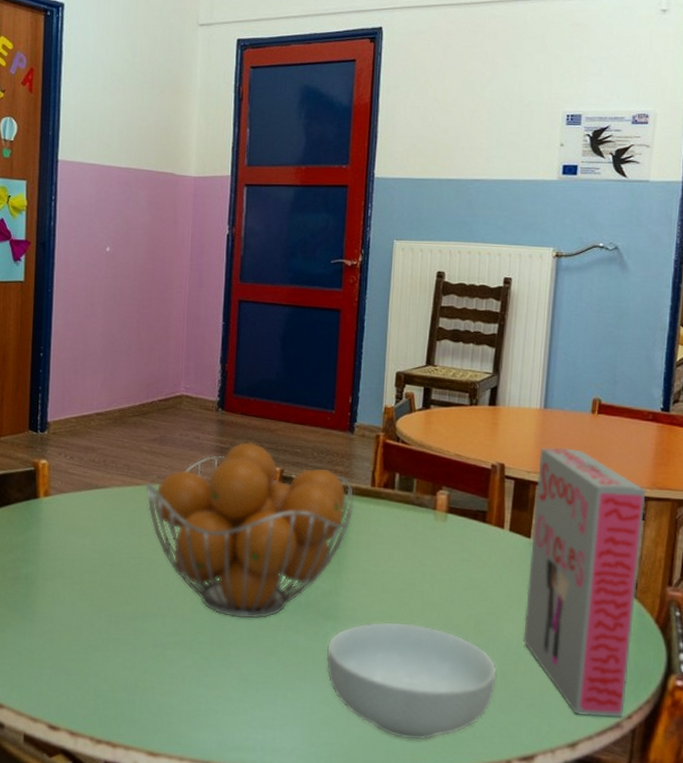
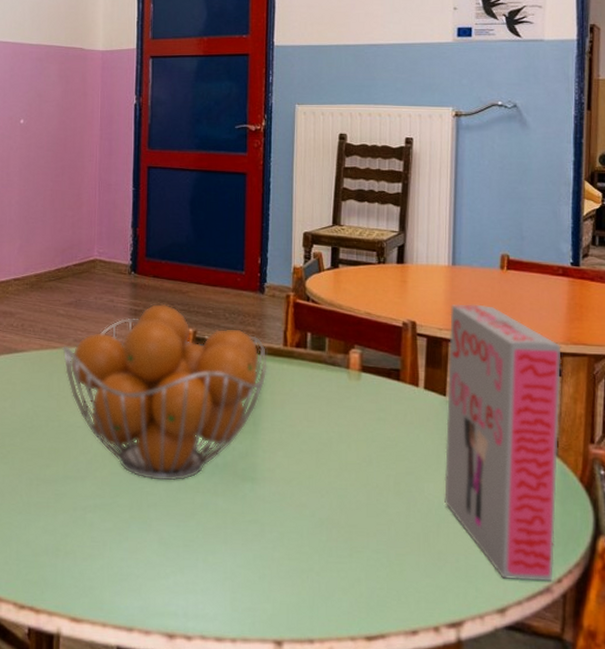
cereal bowl: present [326,621,497,740] -> none [245,483,419,605]

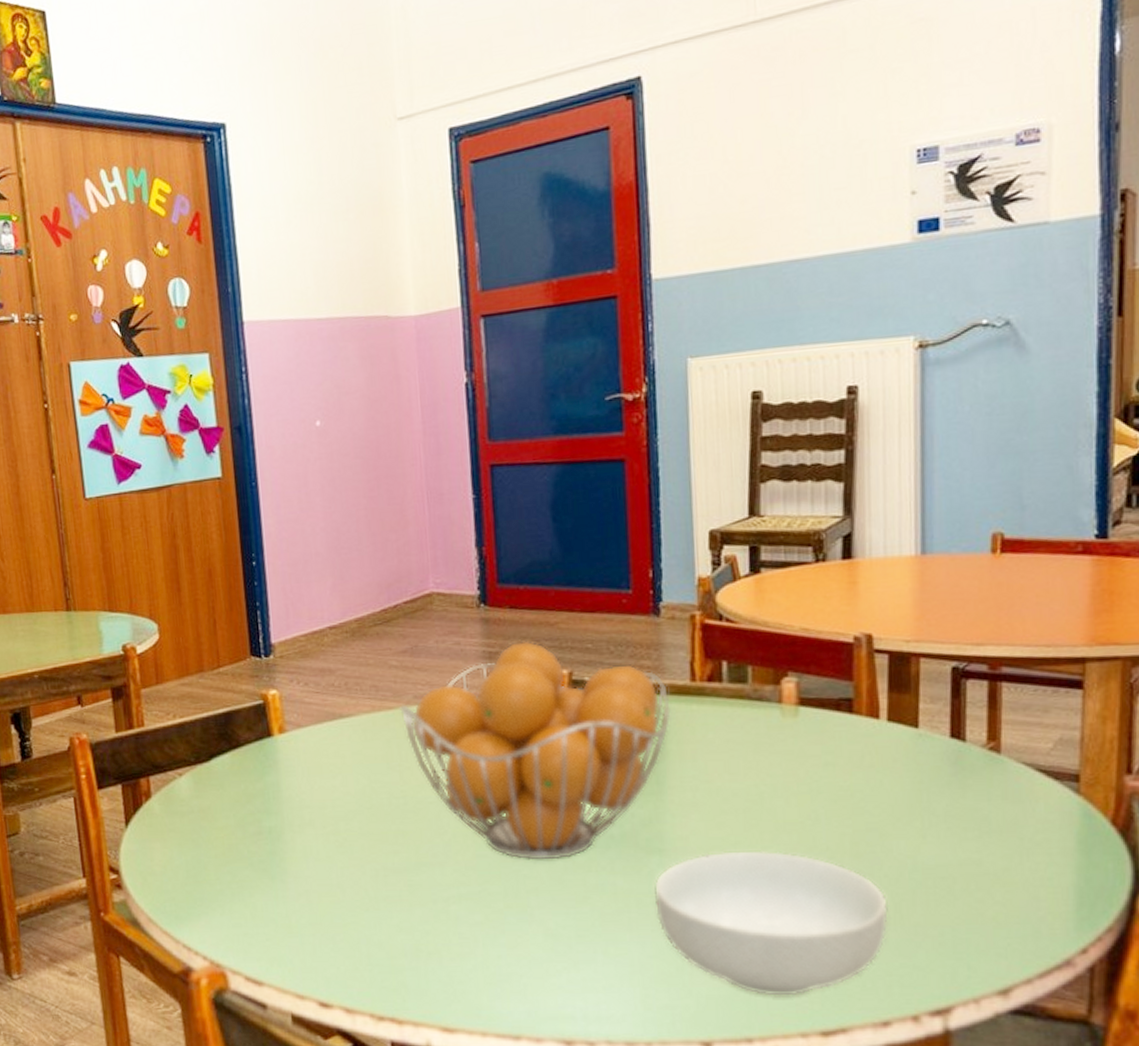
cereal bowl: none [245,483,419,605] -> present [653,850,889,996]
board game: present [444,304,562,582] -> none [919,603,1083,954]

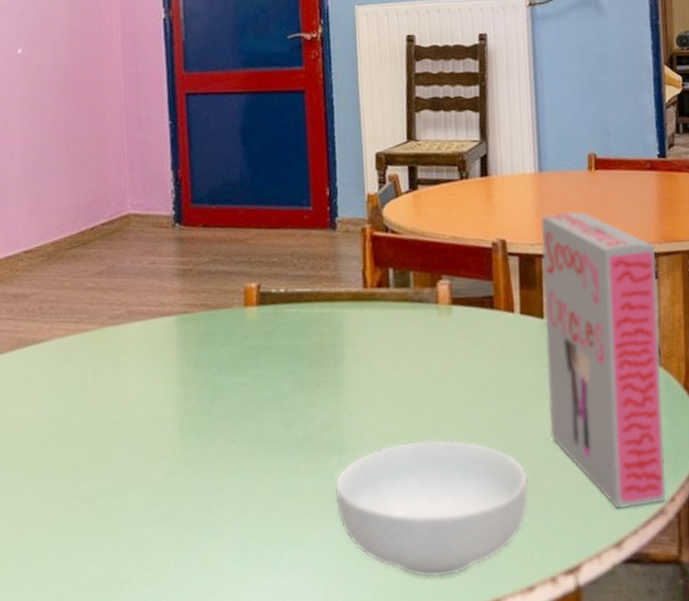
fruit basket: present [400,642,671,861] -> none [95,258,347,473]
board game: none [919,603,1083,954] -> present [540,211,667,509]

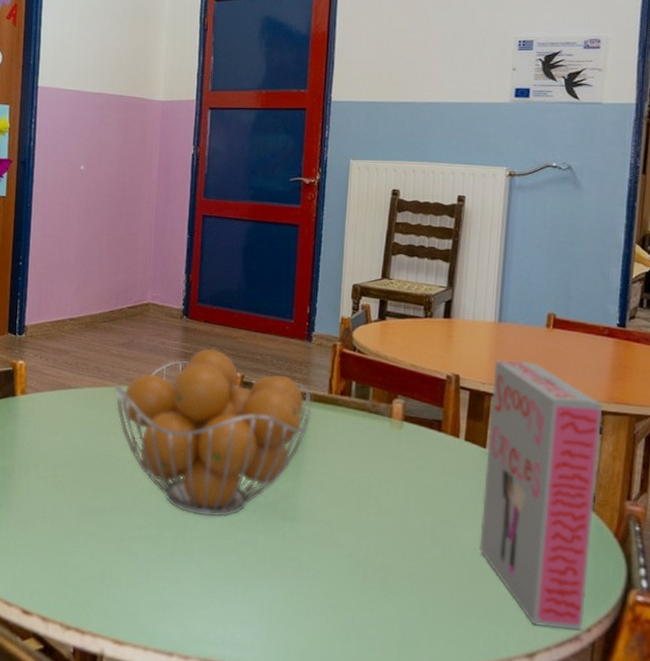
fruit basket: none [95,258,347,473] -> present [114,348,312,517]
cereal bowl: present [334,439,529,578] -> none [284,524,453,643]

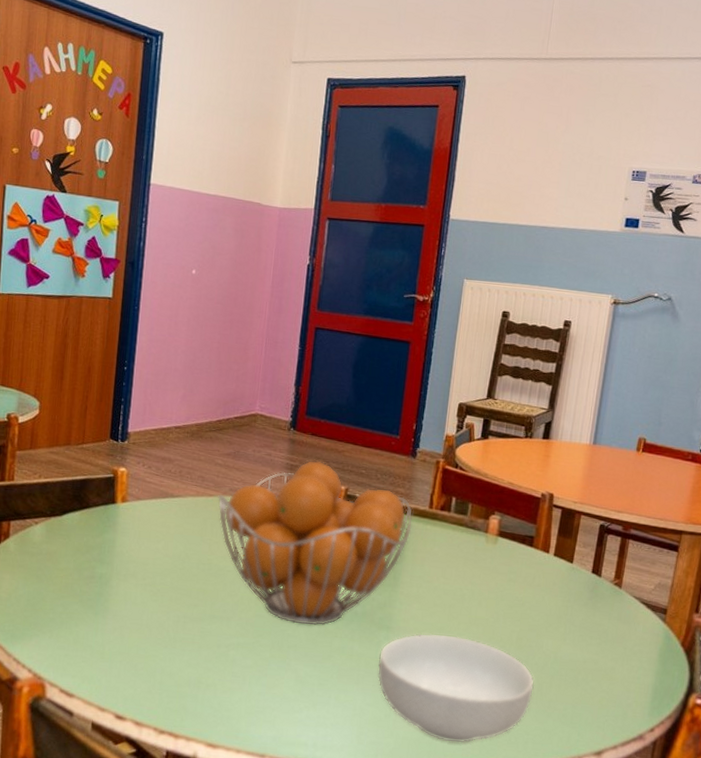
cereal bowl: none [284,524,453,643] -> present [377,633,534,743]
board game: present [479,359,603,631] -> none [560,480,682,731]

